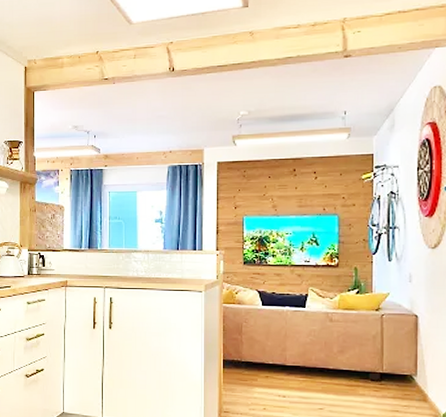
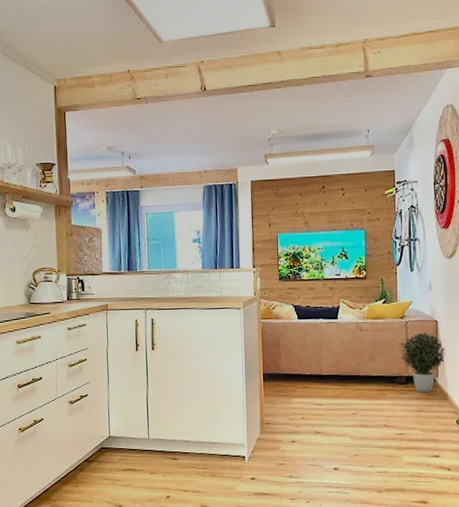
potted plant: none [375,326,426,393] -> present [401,332,446,393]

